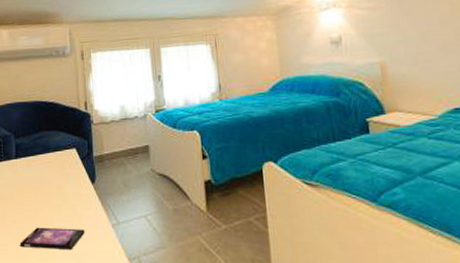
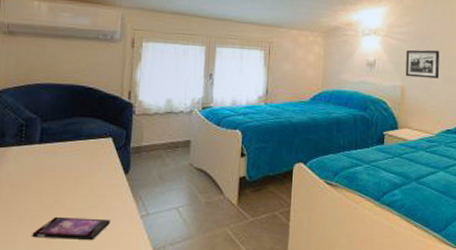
picture frame: none [379,13,430,51] -> present [405,49,440,79]

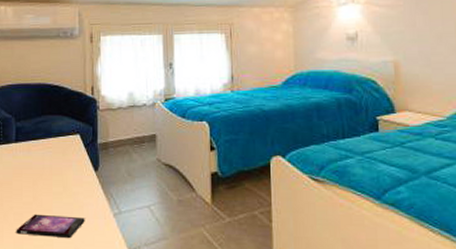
picture frame: present [405,49,440,79] -> none [396,13,444,49]

